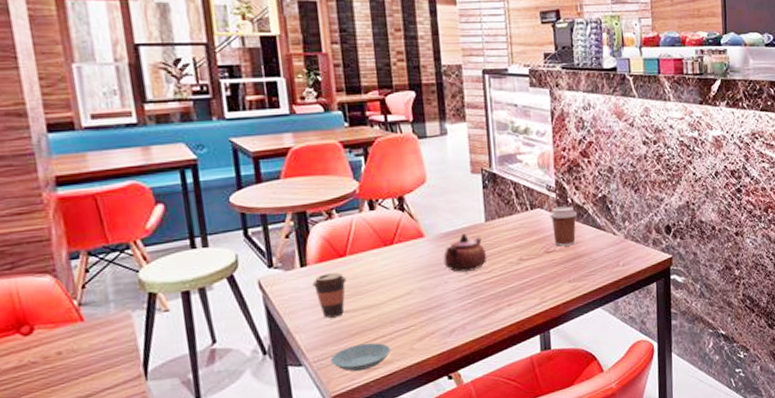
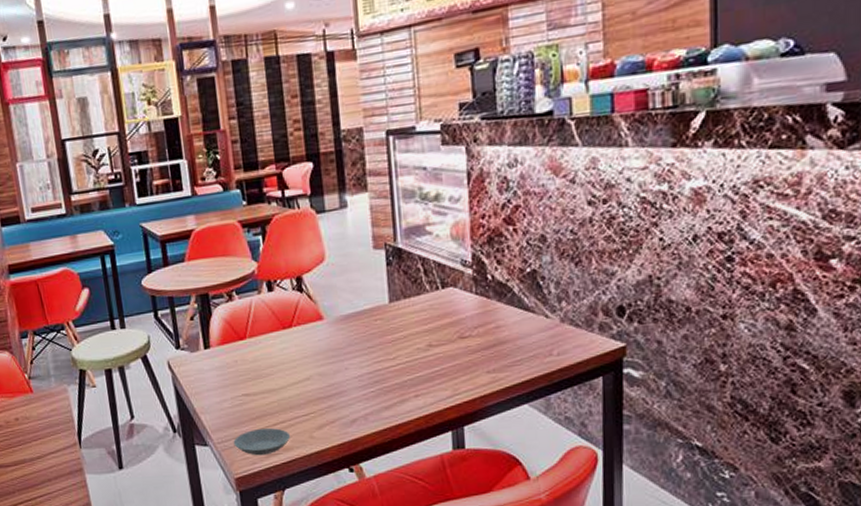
coffee cup: present [312,273,346,318] -> none [215,355,247,401]
teapot: present [443,233,487,272] -> none [344,315,392,358]
coffee cup: present [549,206,578,247] -> none [464,283,500,331]

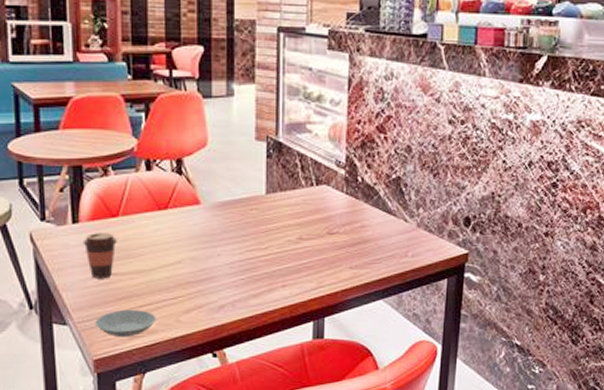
coffee cup: none [215,355,247,401] -> present [83,233,117,279]

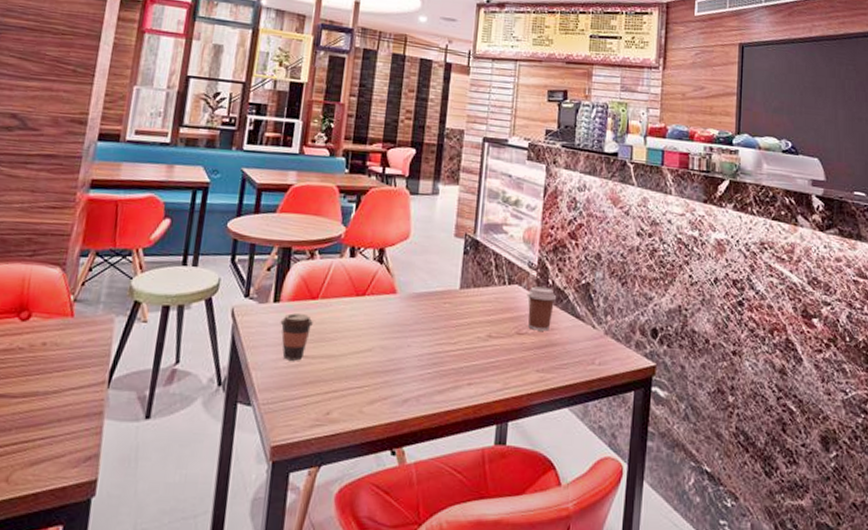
saucer: present [95,309,157,338] -> none [279,394,340,425]
coffee cup: none [336,185,367,229] -> present [526,286,557,331]

